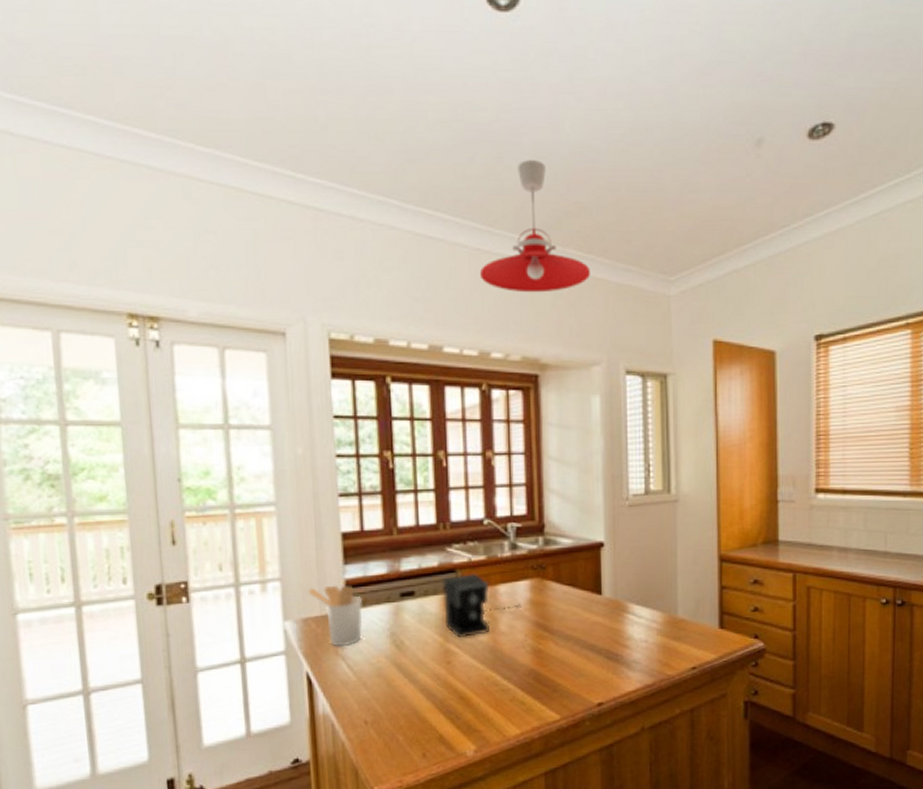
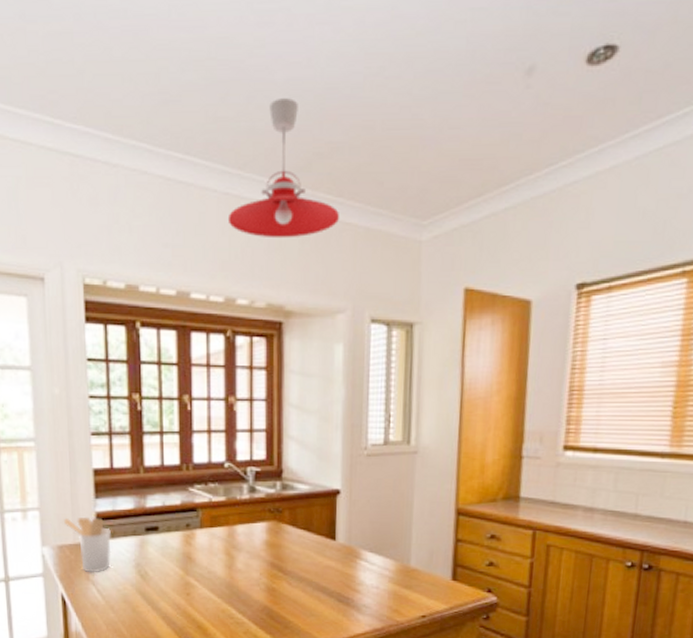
coffee maker: present [443,572,521,637] -> none [185,512,257,572]

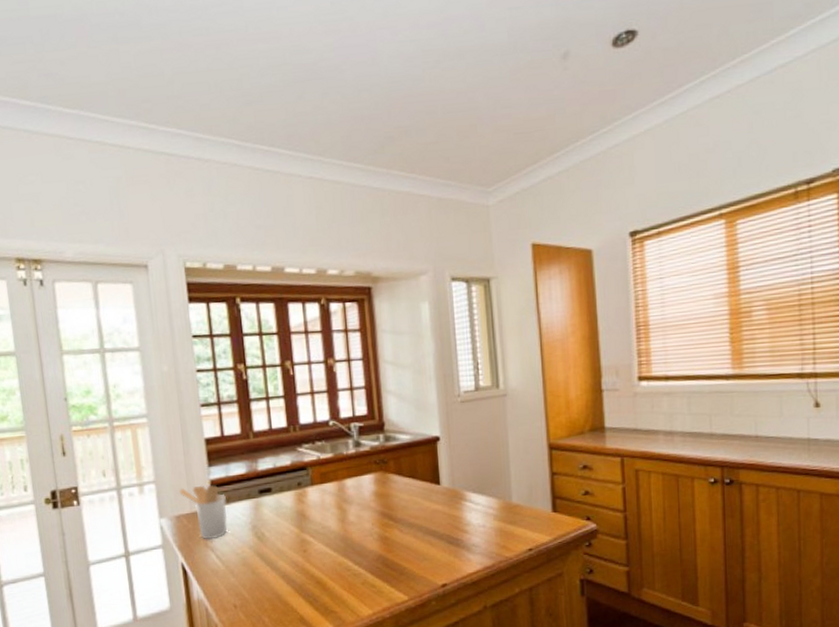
pendant light: present [227,98,340,239] -> none [313,92,414,214]

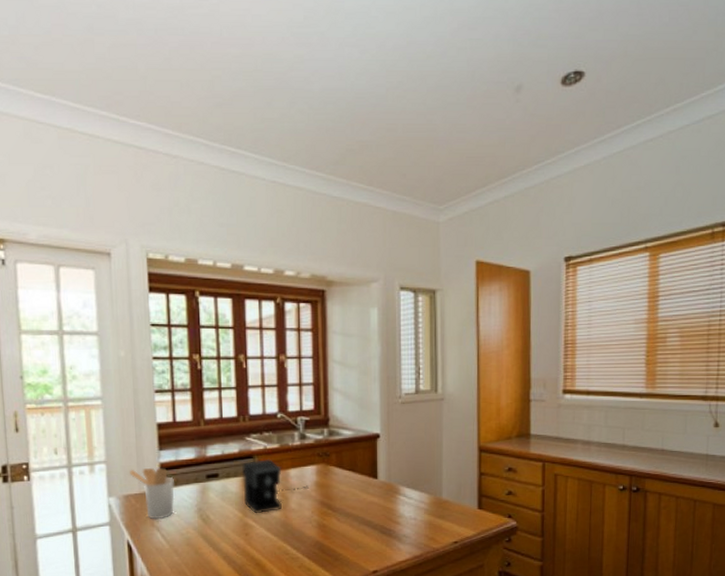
coffee maker: none [296,469,367,528] -> present [242,458,309,513]

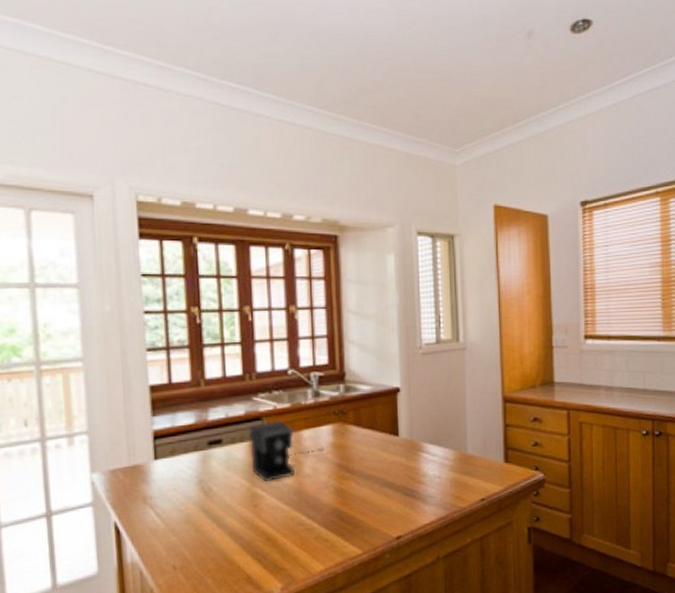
utensil holder: present [130,467,175,519] -> none [117,436,171,495]

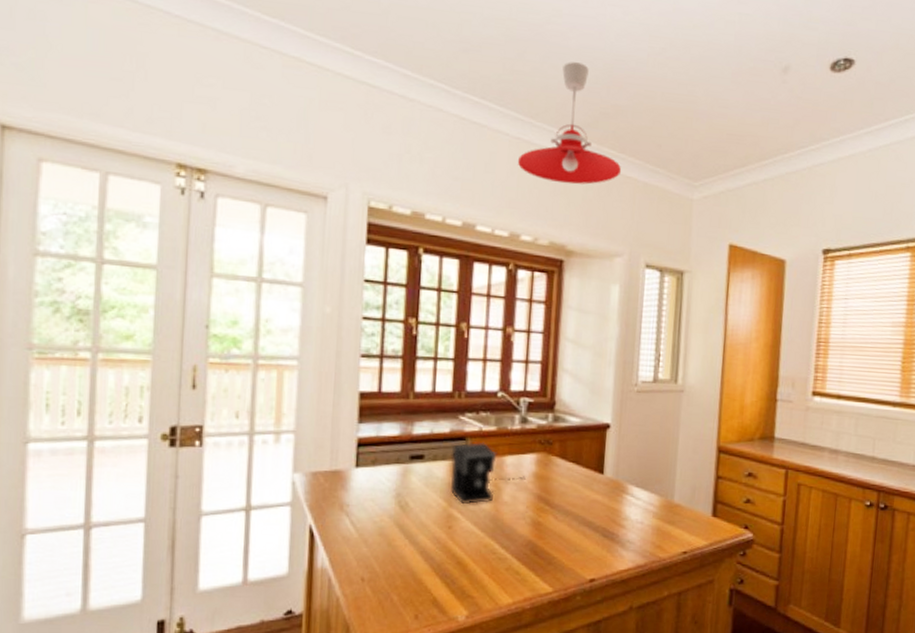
pendant light: none [281,41,385,161] -> present [517,62,622,185]

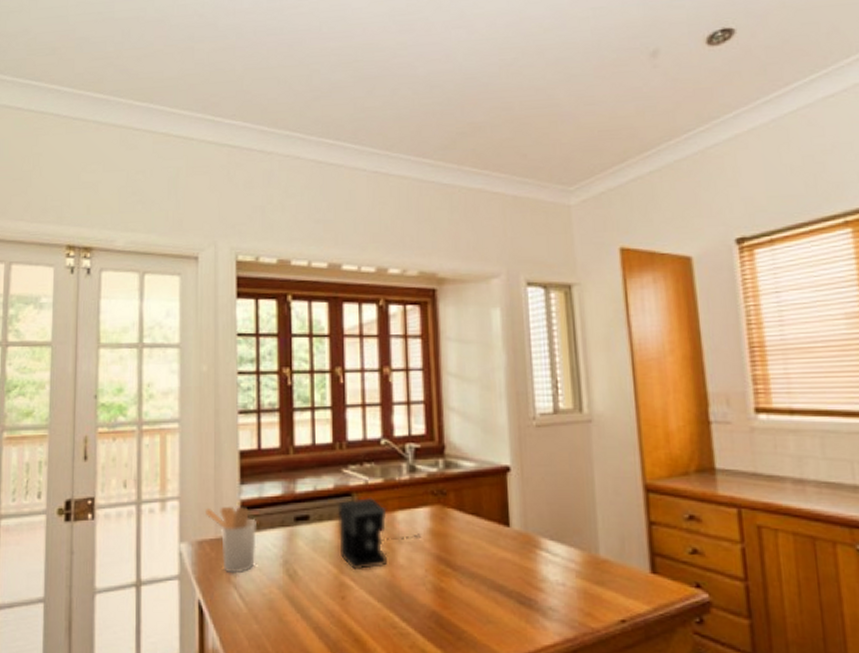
utensil holder: none [321,442,372,502] -> present [206,506,256,572]
pendant light: present [517,62,622,185] -> none [377,88,487,210]

